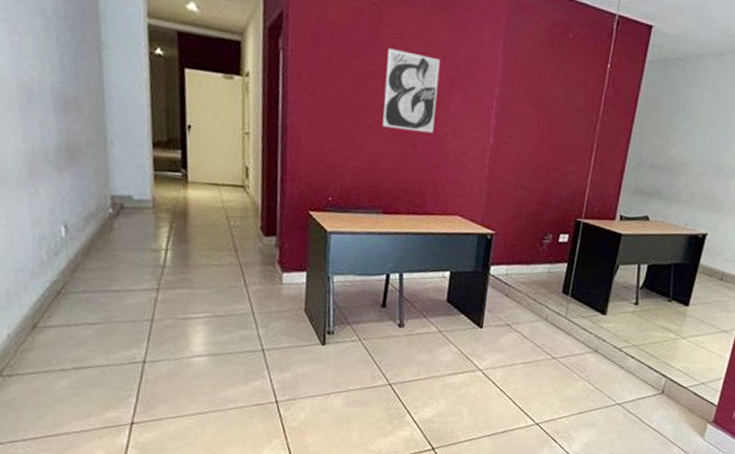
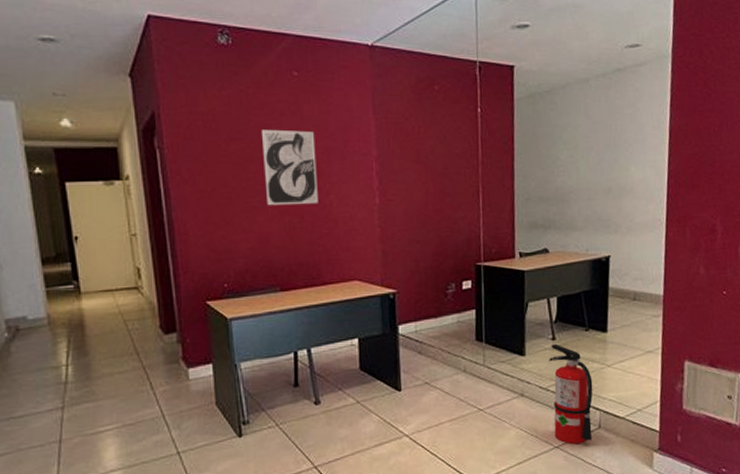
fire extinguisher: none [619,308,665,405] -> present [548,343,593,445]

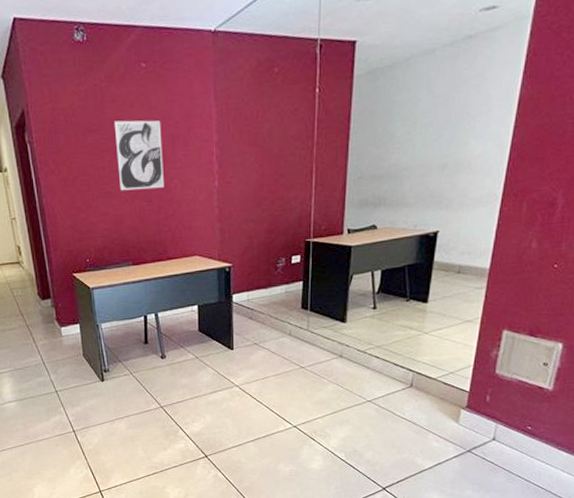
fire extinguisher: present [548,343,593,445] -> none [368,312,409,400]

